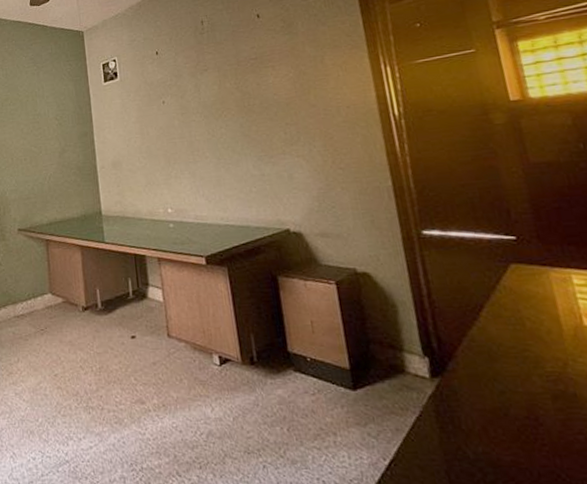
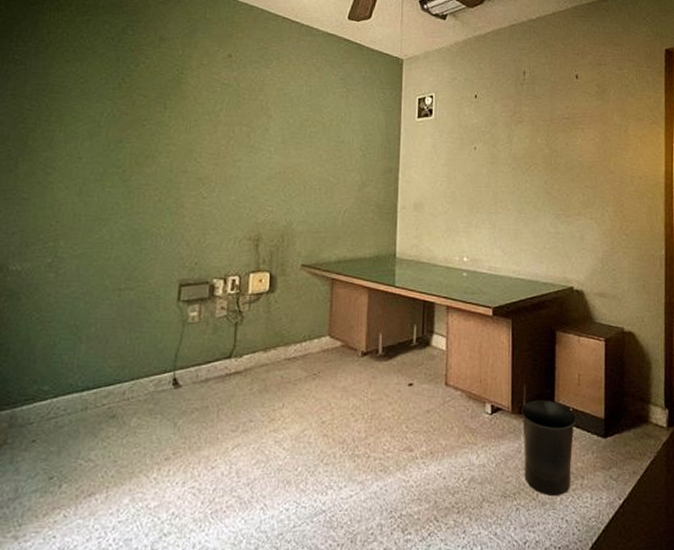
waste bin: none [251,349,322,453] -> present [520,400,577,495]

